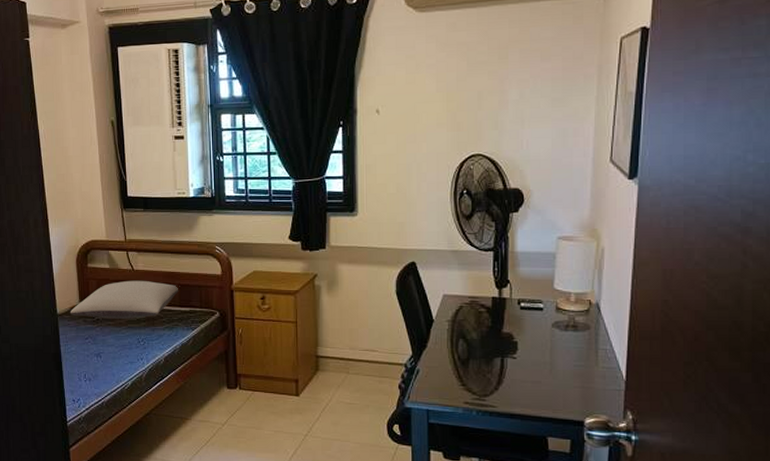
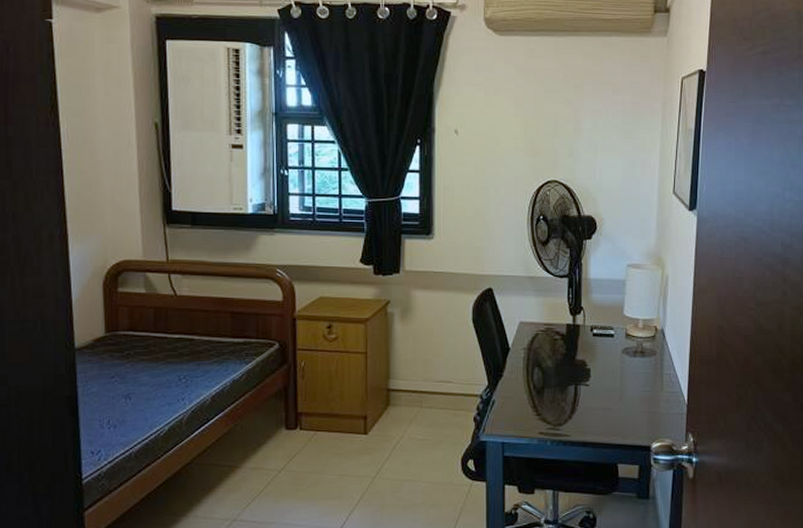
pillow: present [70,280,180,319] -> none [91,307,233,353]

